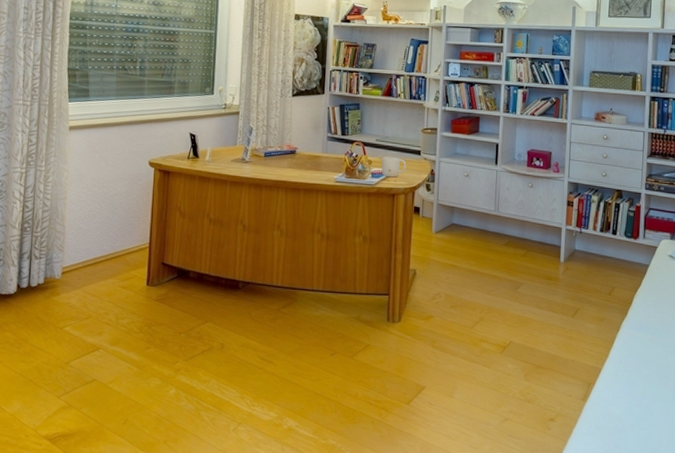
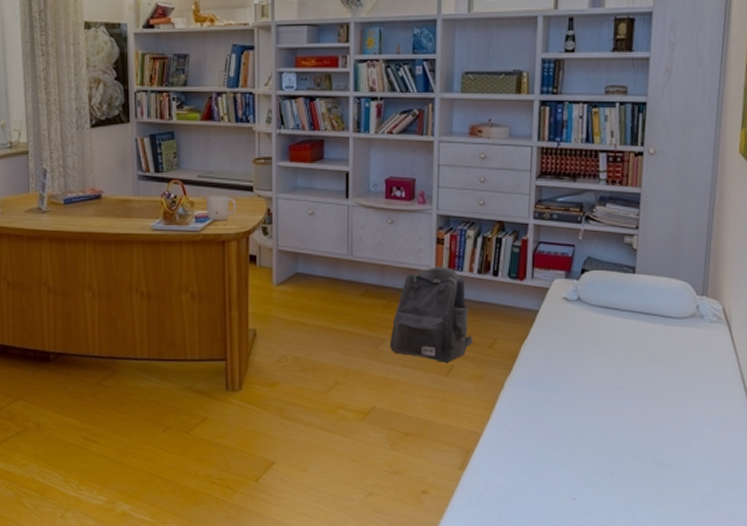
backpack: none [526,224,596,306] -> present [389,266,474,362]

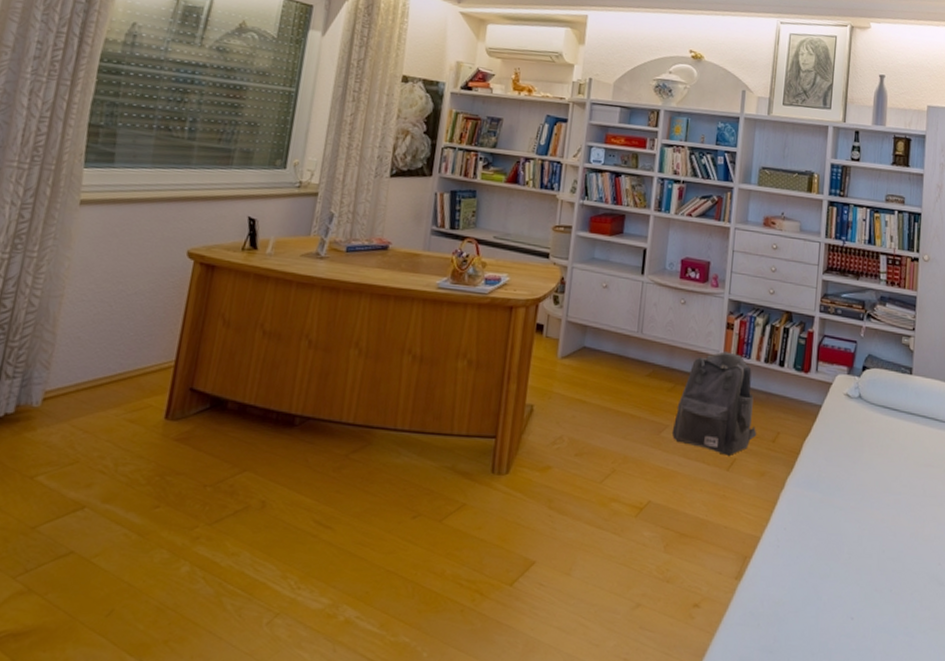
mug: present [206,195,237,221] -> none [497,258,531,286]

